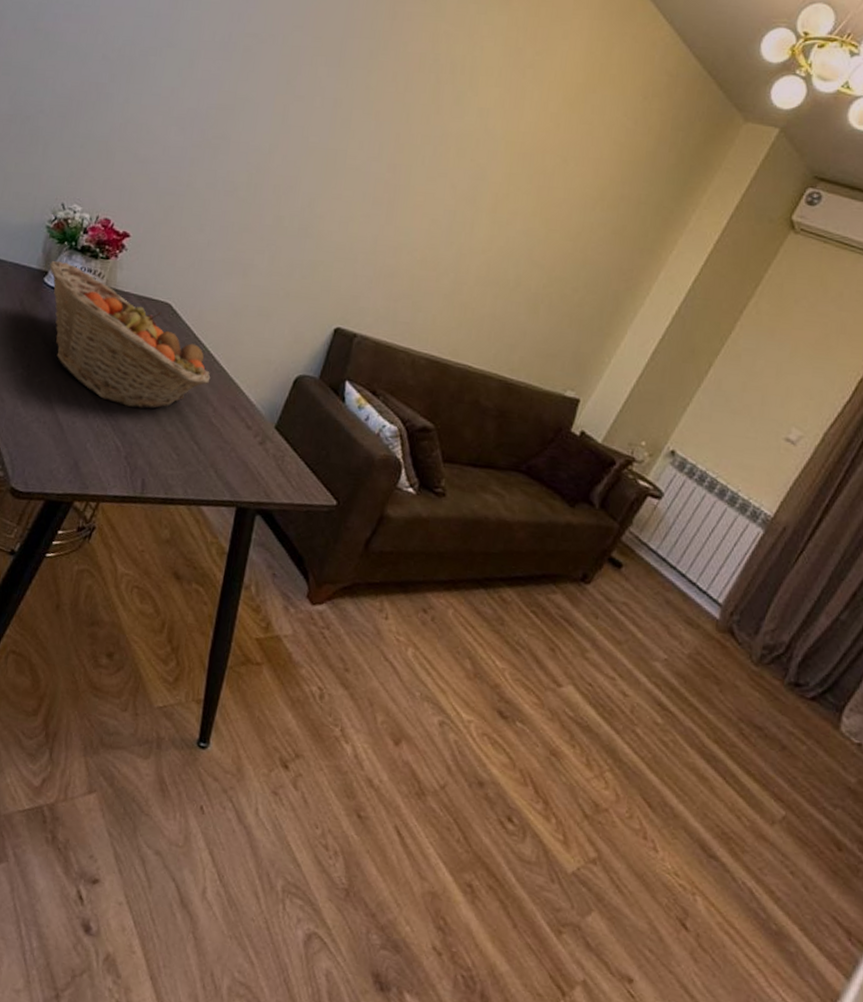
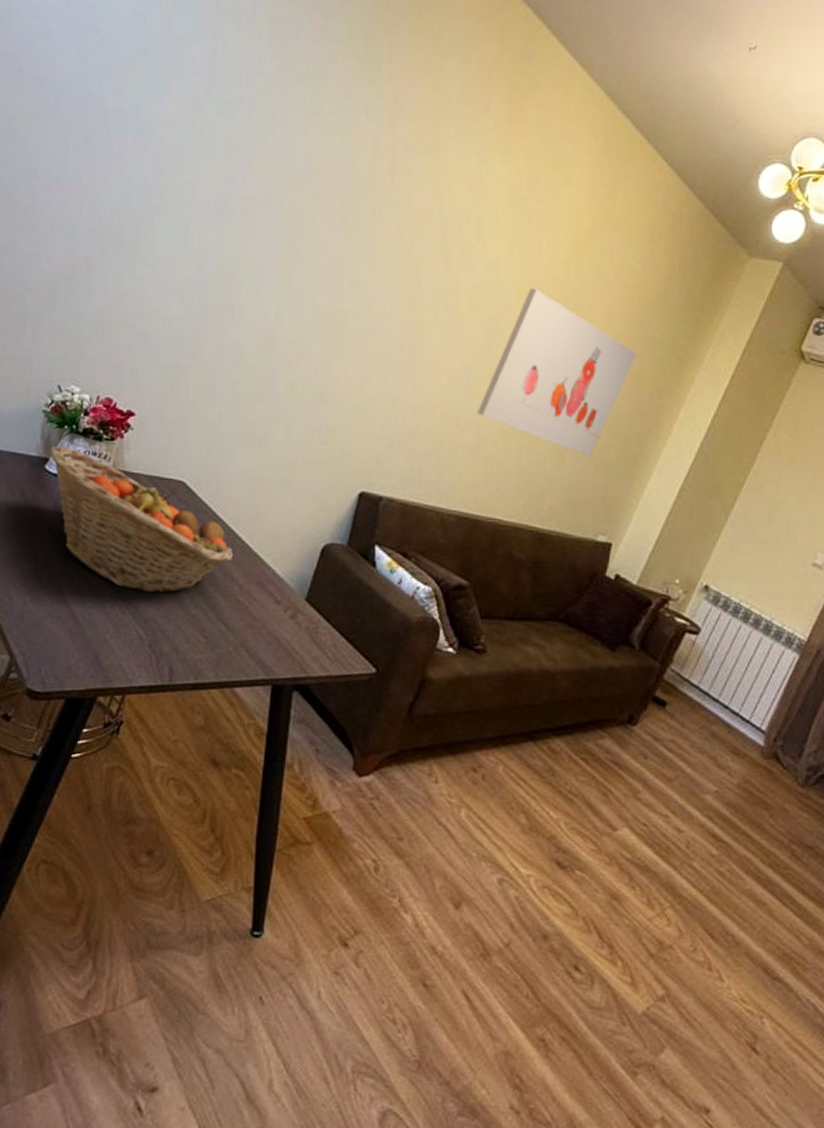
wall art: none [455,139,621,312] -> present [476,288,637,457]

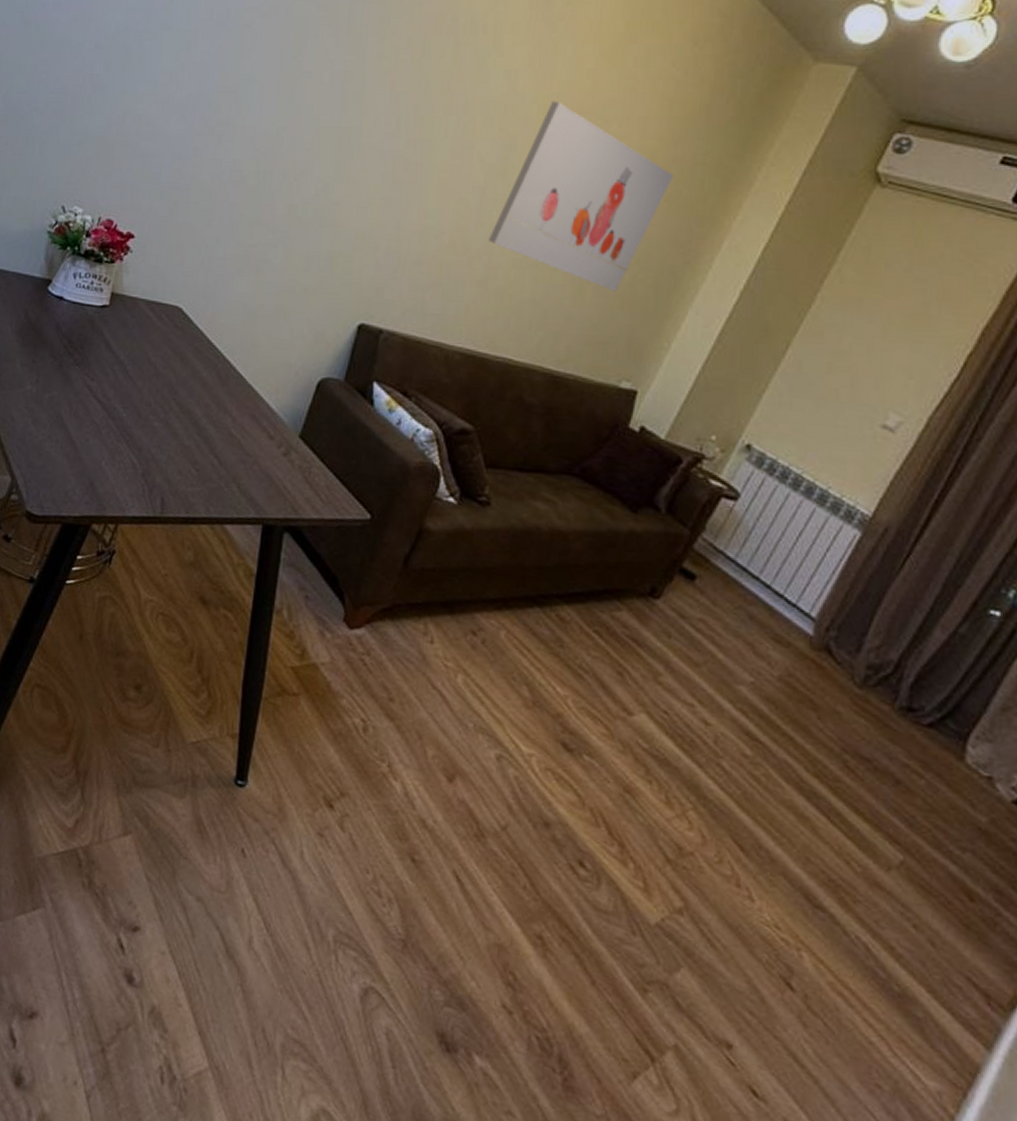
fruit basket: present [50,446,234,594] -> none [53,267,228,423]

